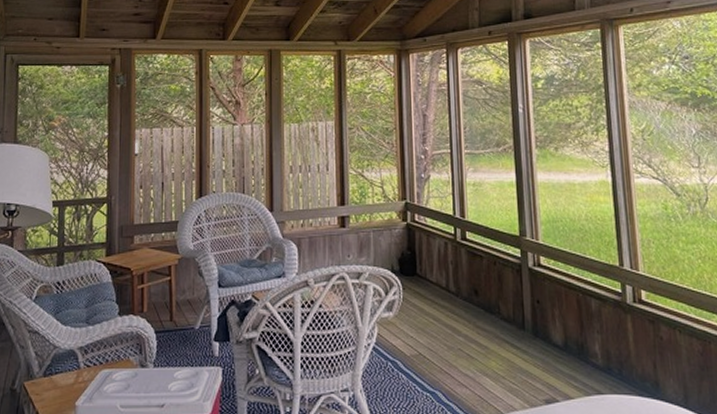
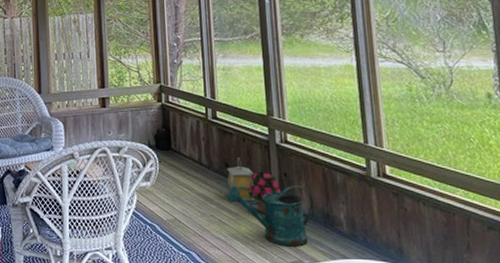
watering can: none [475,314,569,383] -> present [226,185,315,247]
lantern: none [476,283,507,333] -> present [227,157,256,202]
potted flower: none [497,298,533,346] -> present [247,171,281,214]

